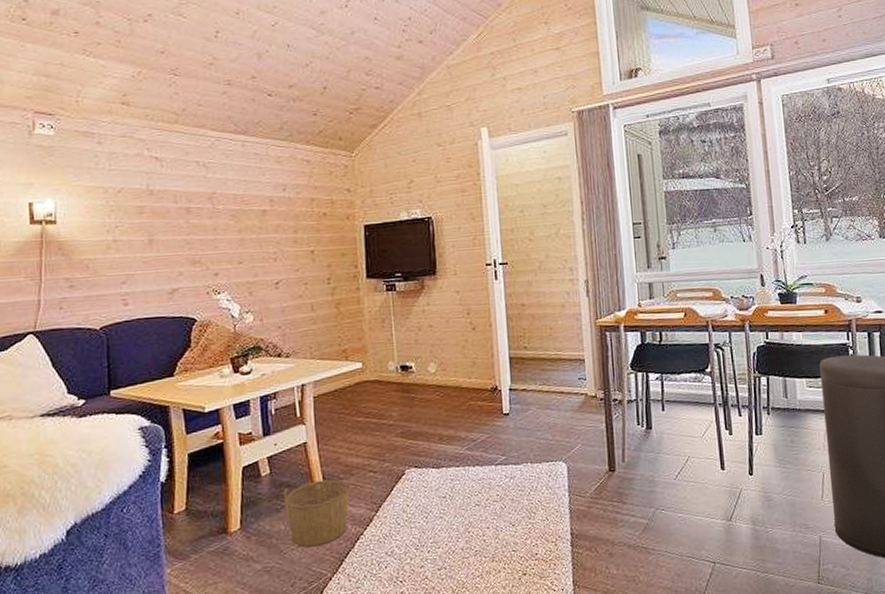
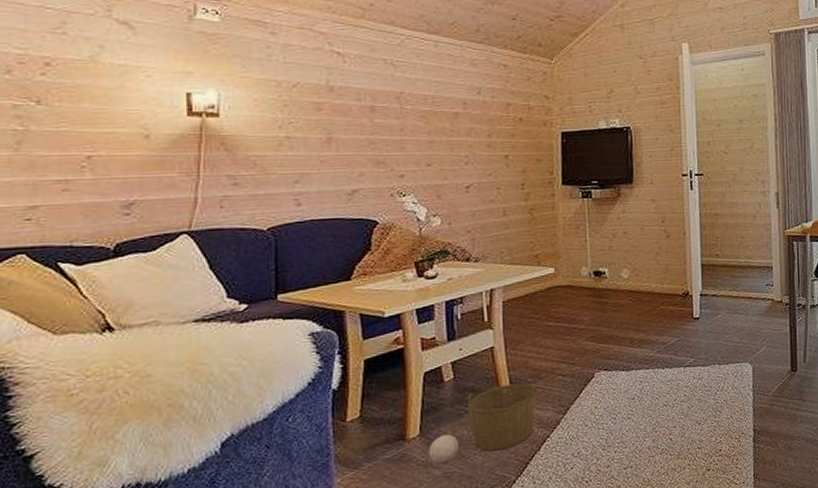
ball: none [249,528,278,559] -> present [428,434,459,465]

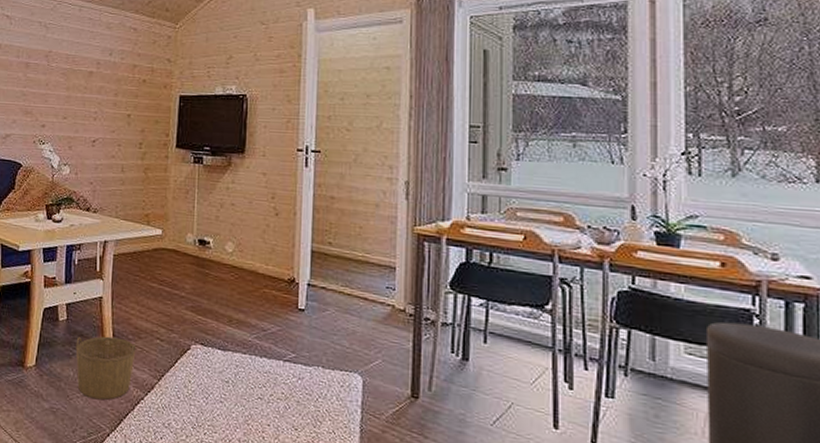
ball: present [428,434,459,465] -> none [40,370,66,399]

